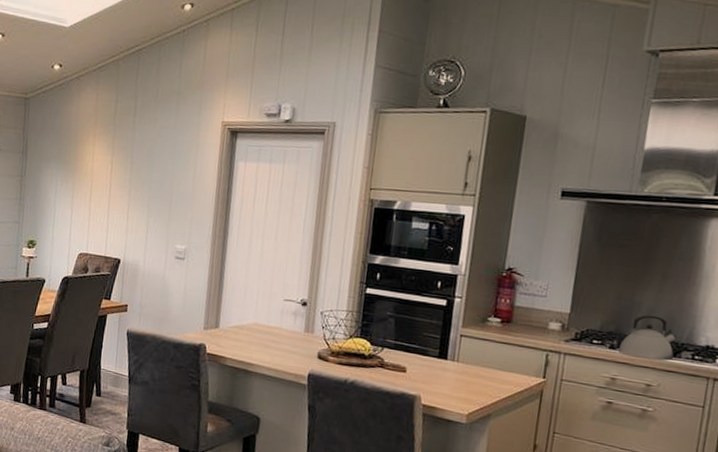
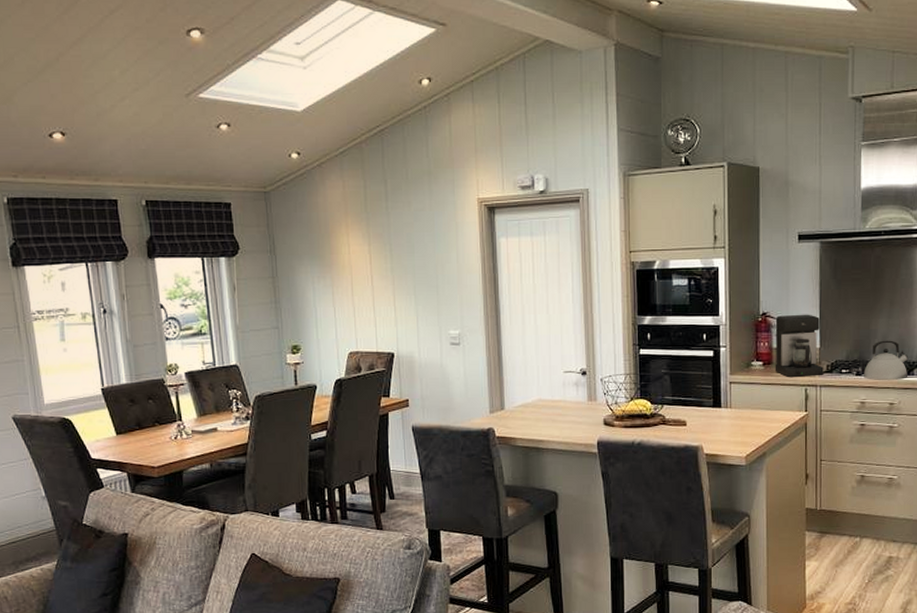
coffee maker: none [513,273,574,343] -> present [775,314,824,378]

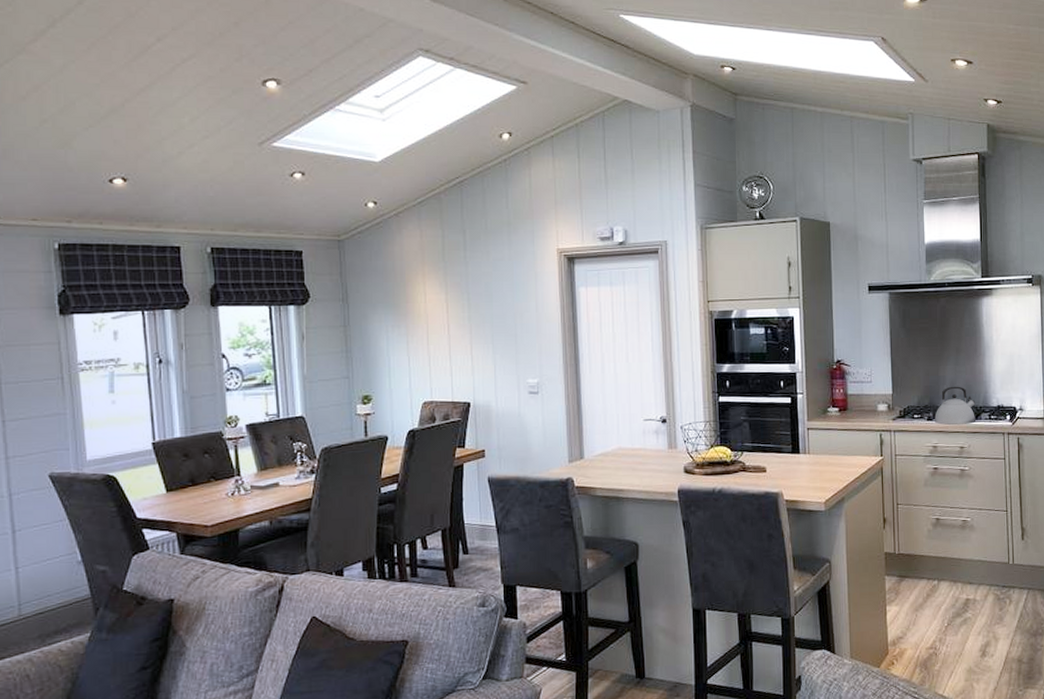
coffee maker: present [775,314,824,378] -> none [849,361,897,424]

